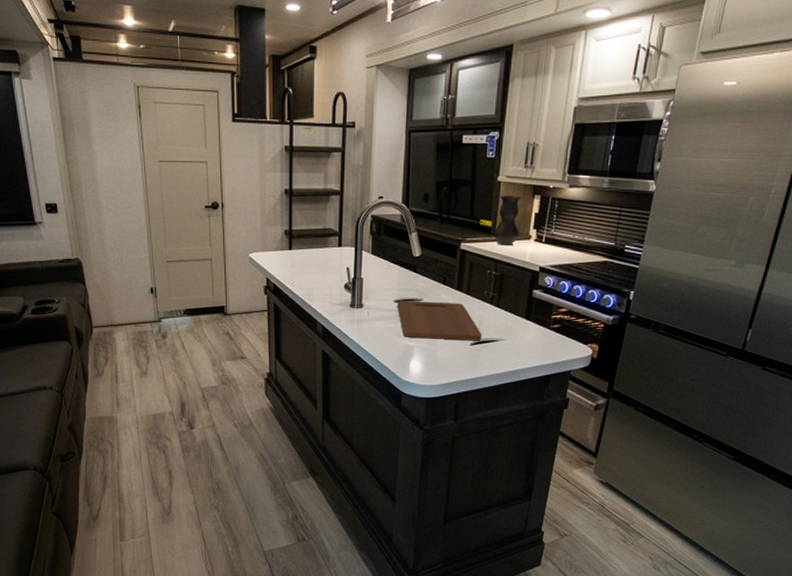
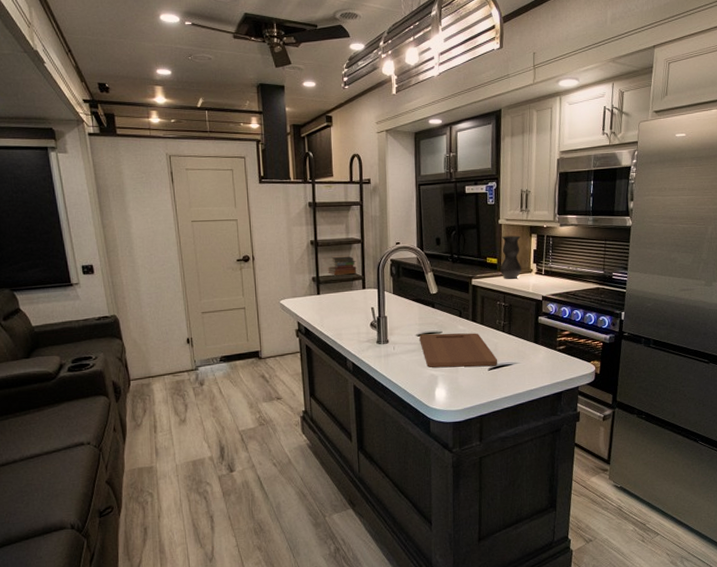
books: none [301,209,334,230] -> present [327,257,357,275]

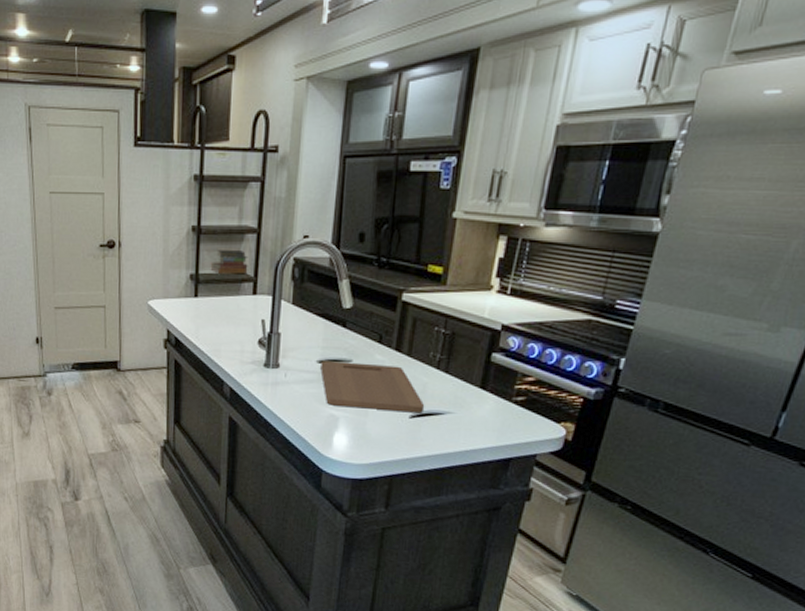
vase: present [499,235,522,279] -> none [444,236,483,297]

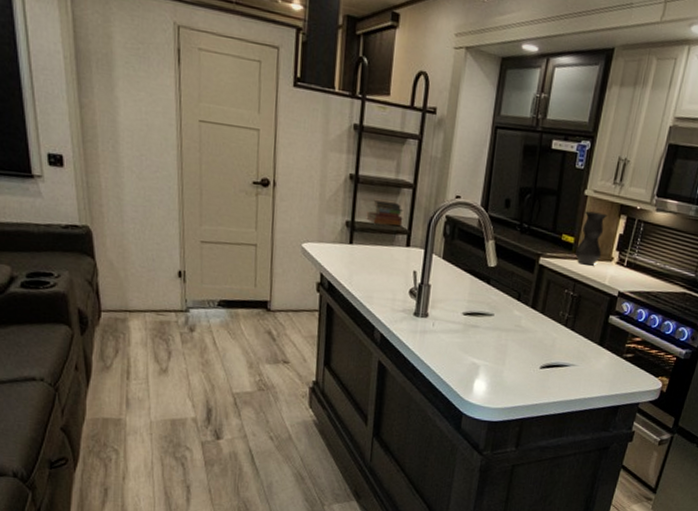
cutting board: present [320,361,424,413] -> none [465,313,552,365]
vase: none [444,236,483,297] -> present [574,211,607,266]

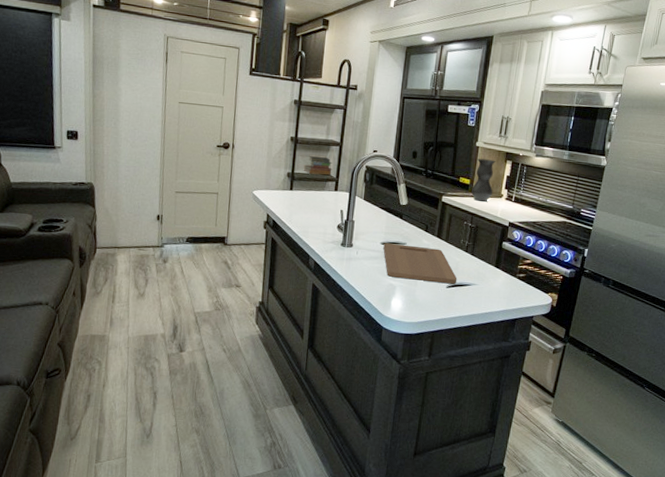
cutting board: none [465,313,552,365] -> present [383,243,457,284]

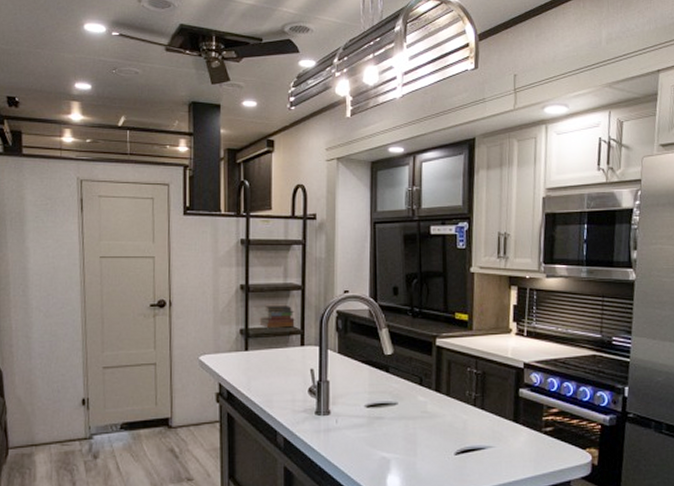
cutting board: present [383,243,457,284] -> none [369,405,466,450]
vase: present [471,158,496,202] -> none [470,287,499,340]

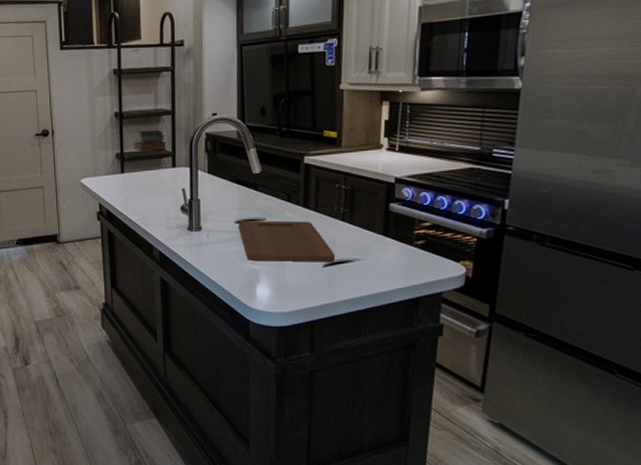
cutting board: none [369,405,466,450] -> present [238,220,334,262]

